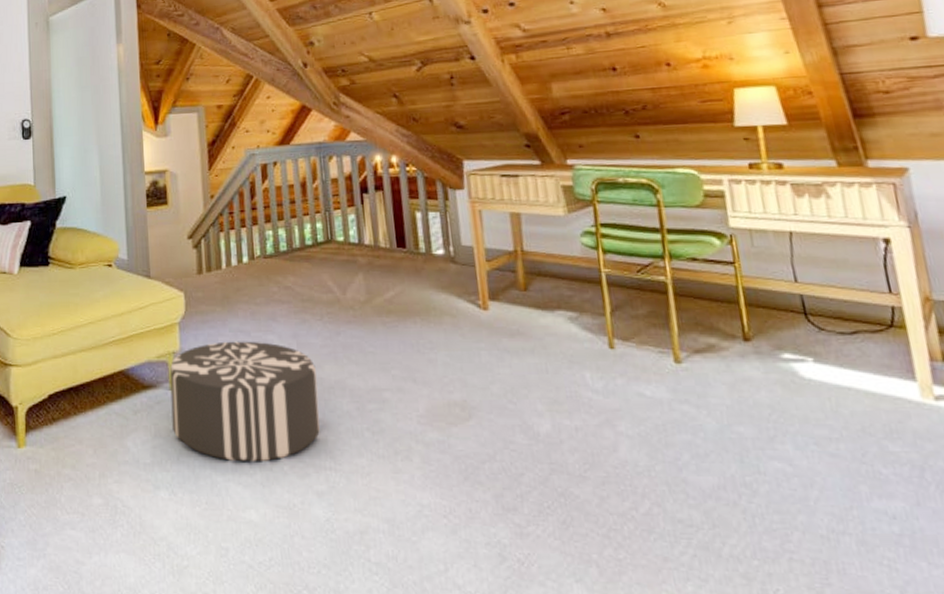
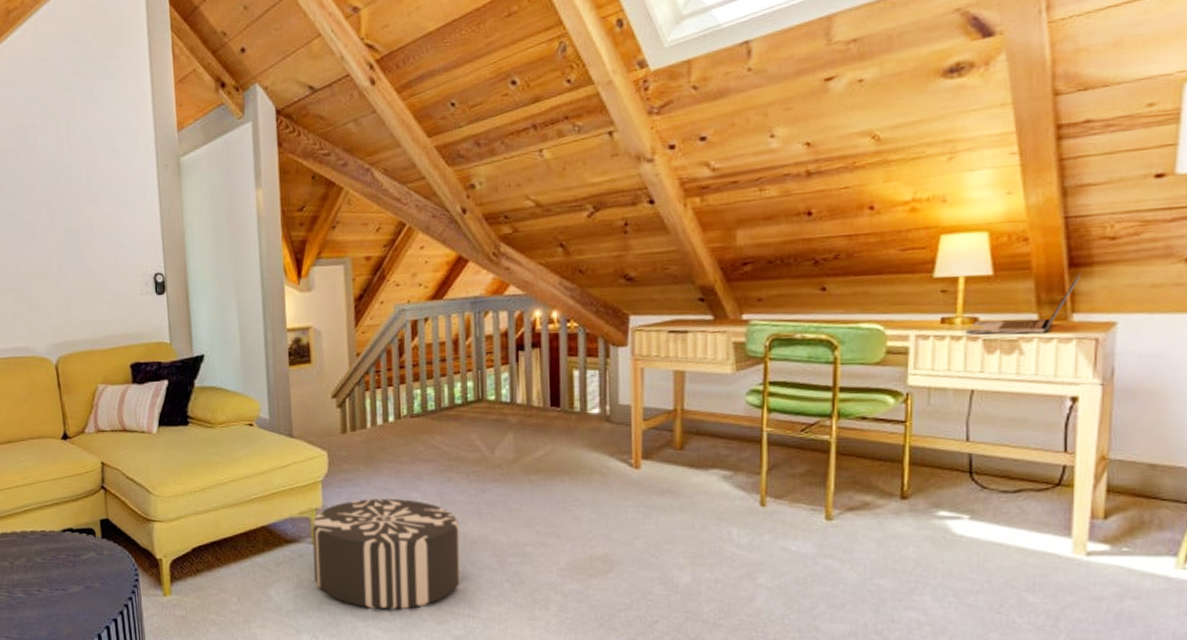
laptop: none [773,122,867,179] -> present [966,272,1082,335]

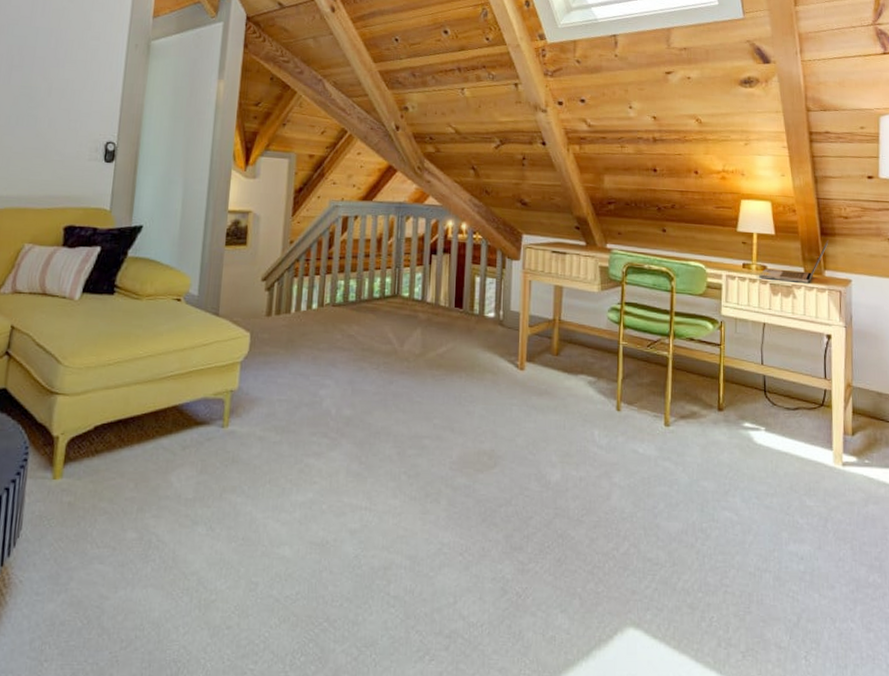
pouf: present [311,498,461,610] -> none [219,383,366,501]

